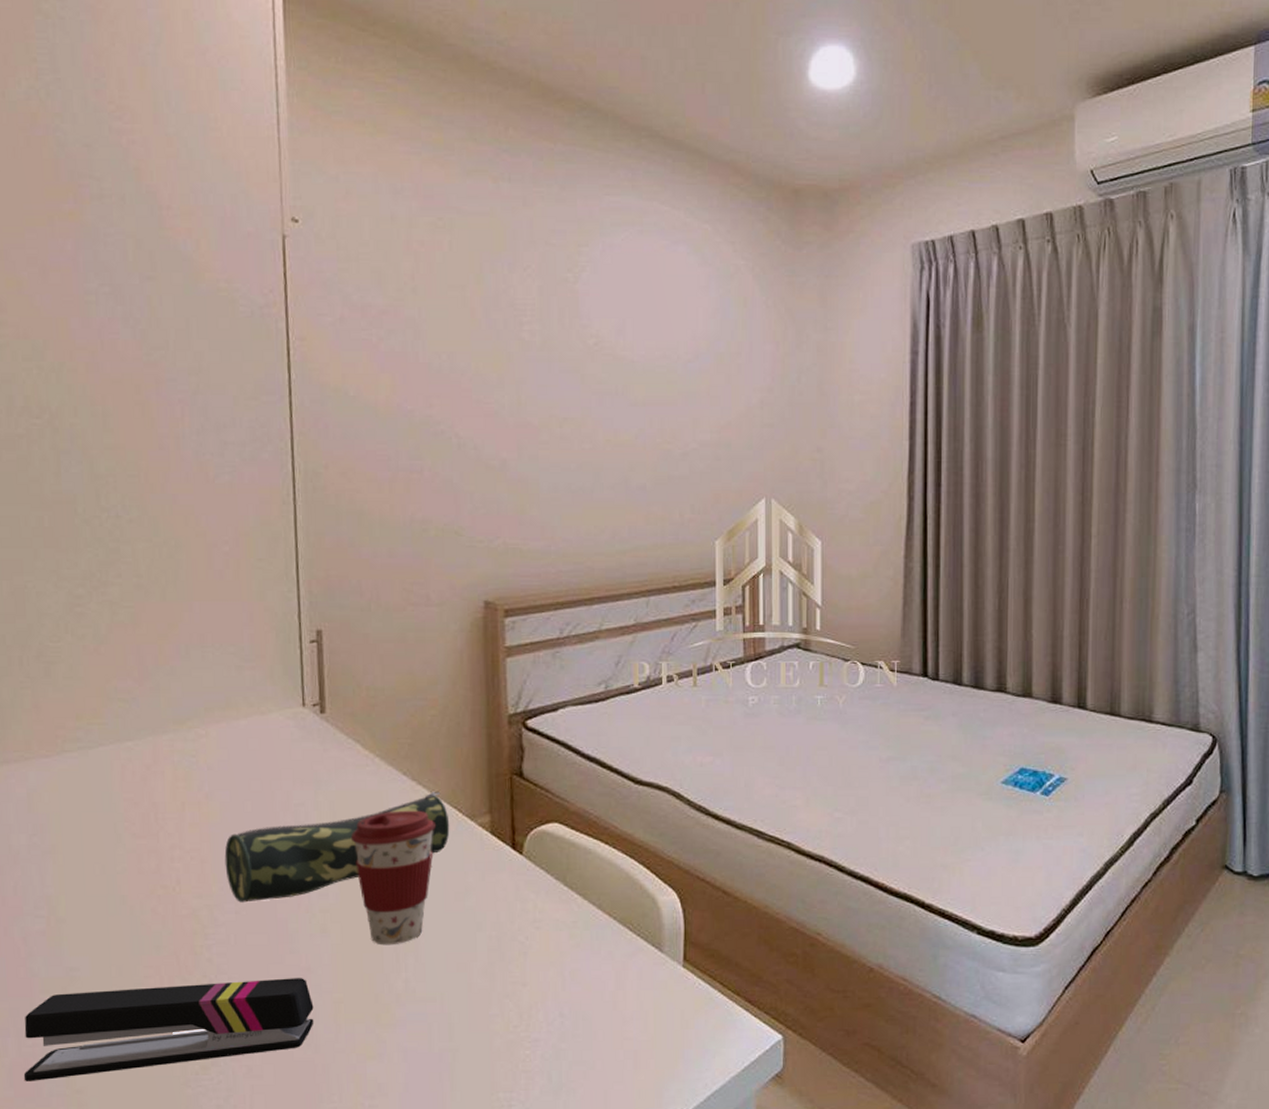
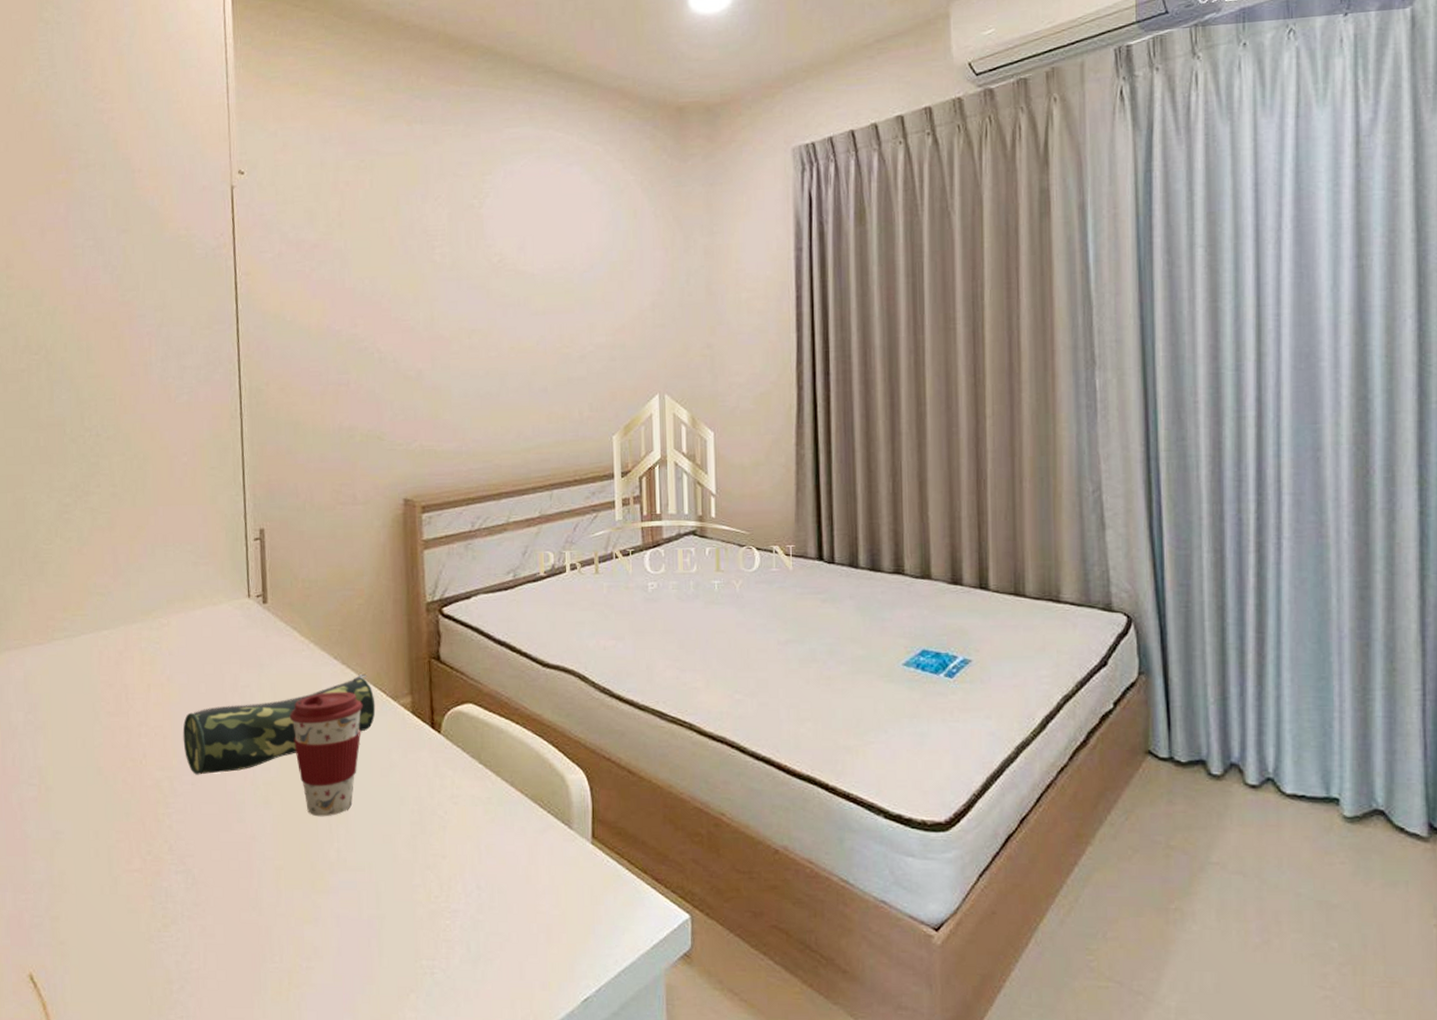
stapler: present [23,978,314,1081] -> none [18,845,258,932]

